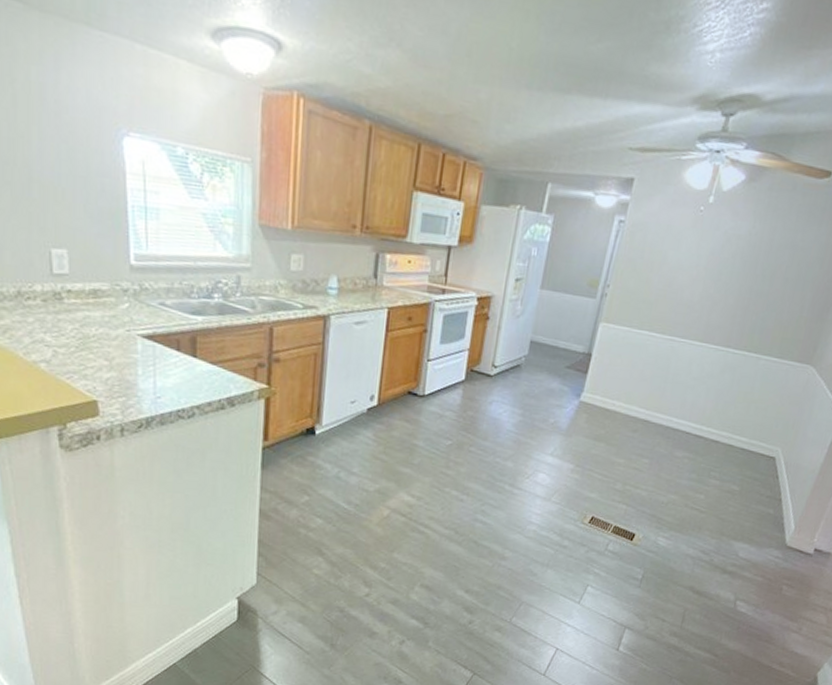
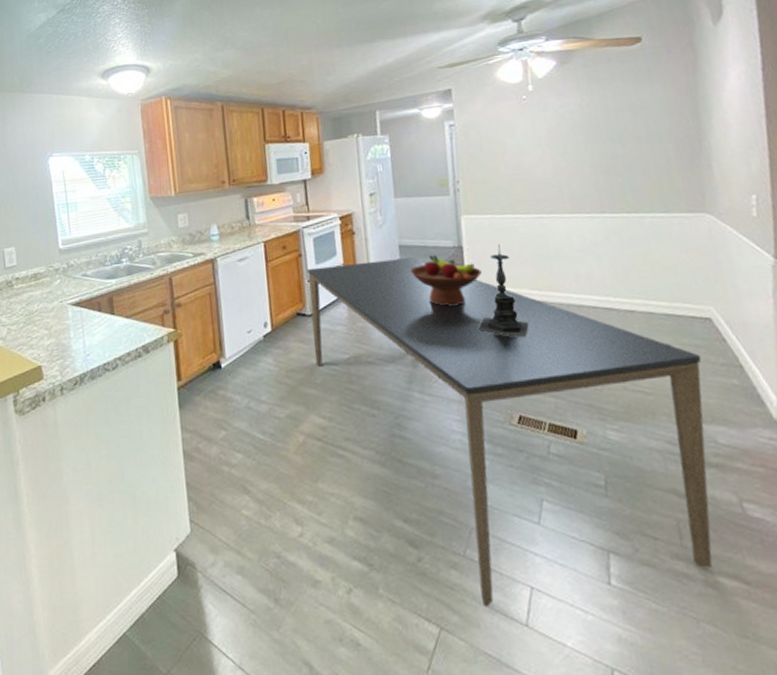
dining table: none [416,347,755,660] -> present [306,257,713,607]
fruit bowl: none [533,356,602,411] -> present [409,254,482,306]
candle holder: none [580,359,632,451] -> present [477,244,529,338]

